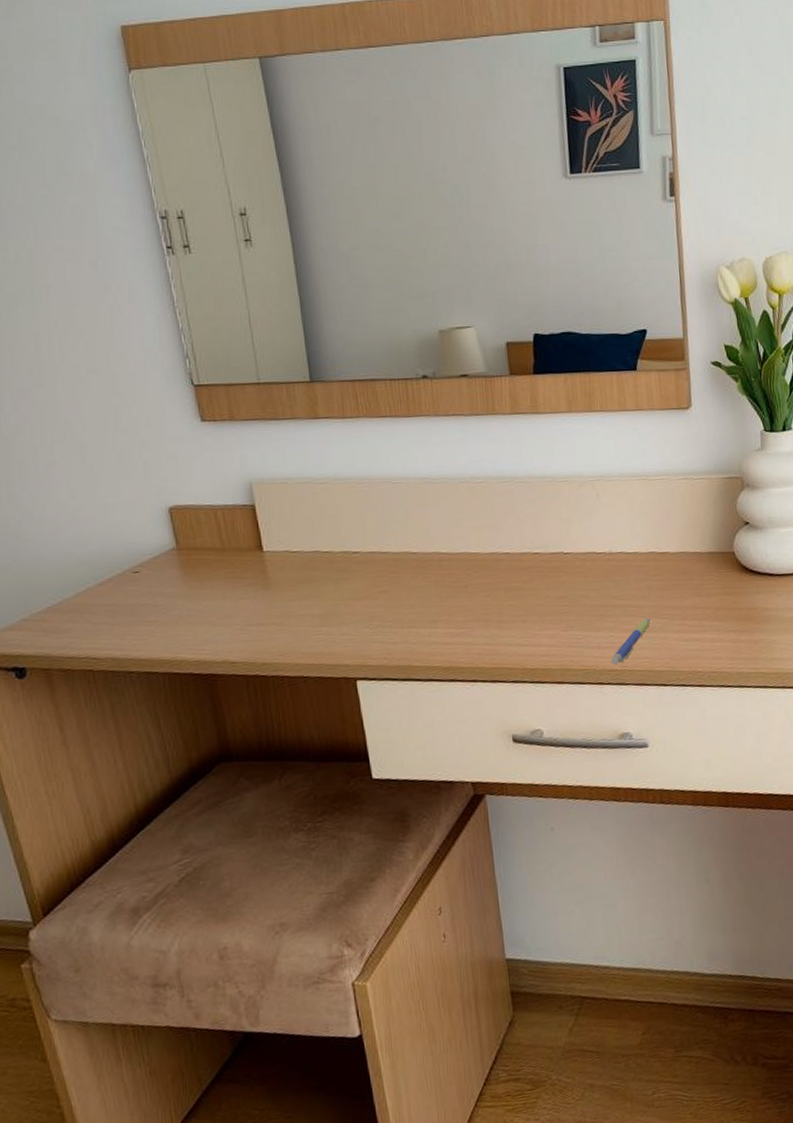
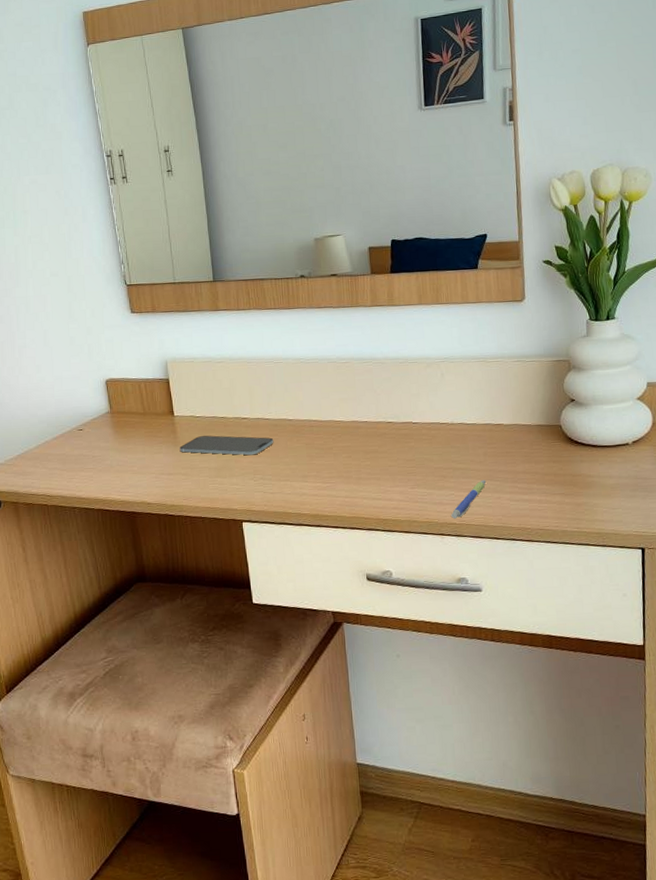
smartphone: none [271,574,394,598] -> present [179,435,274,456]

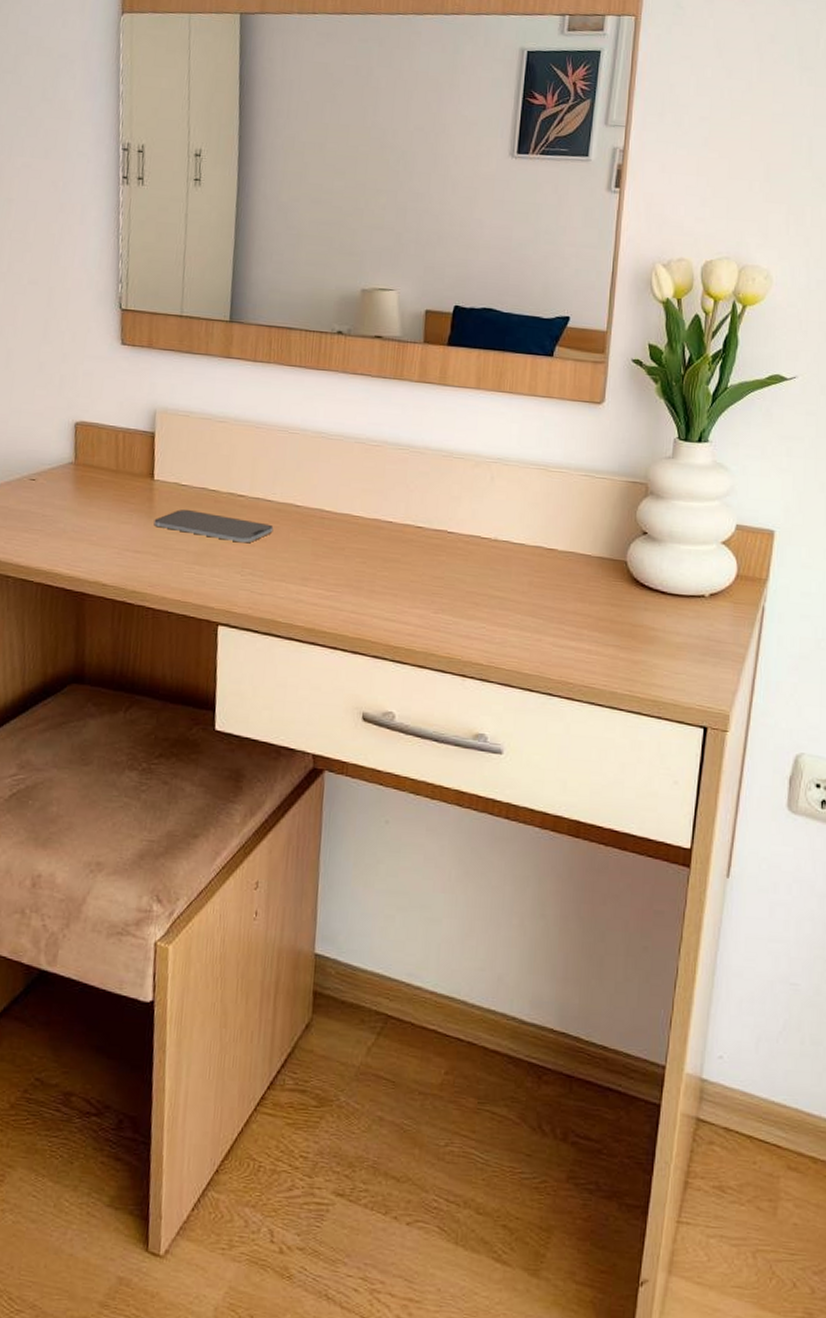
pen: present [451,479,486,519] -> none [478,614,526,659]

